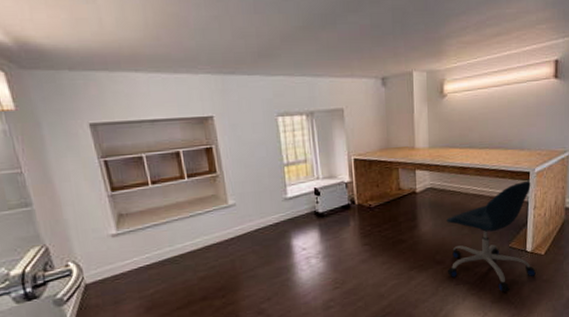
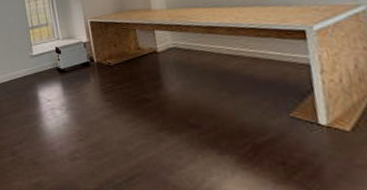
office chair: present [446,180,536,292] -> none [197,40,342,173]

